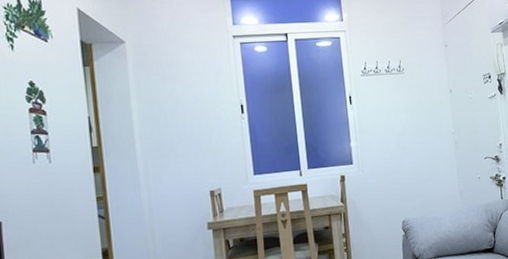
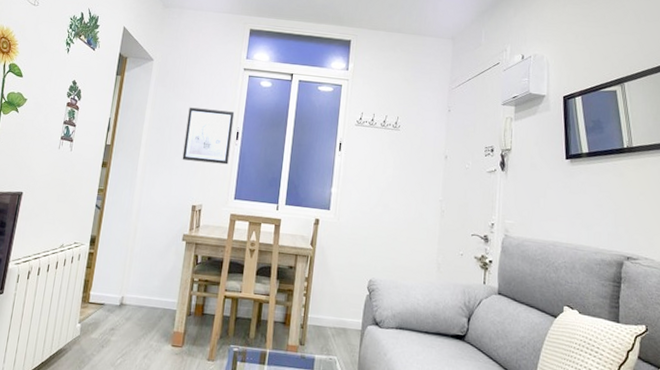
wall art: none [181,84,239,146] -> present [182,107,235,165]

